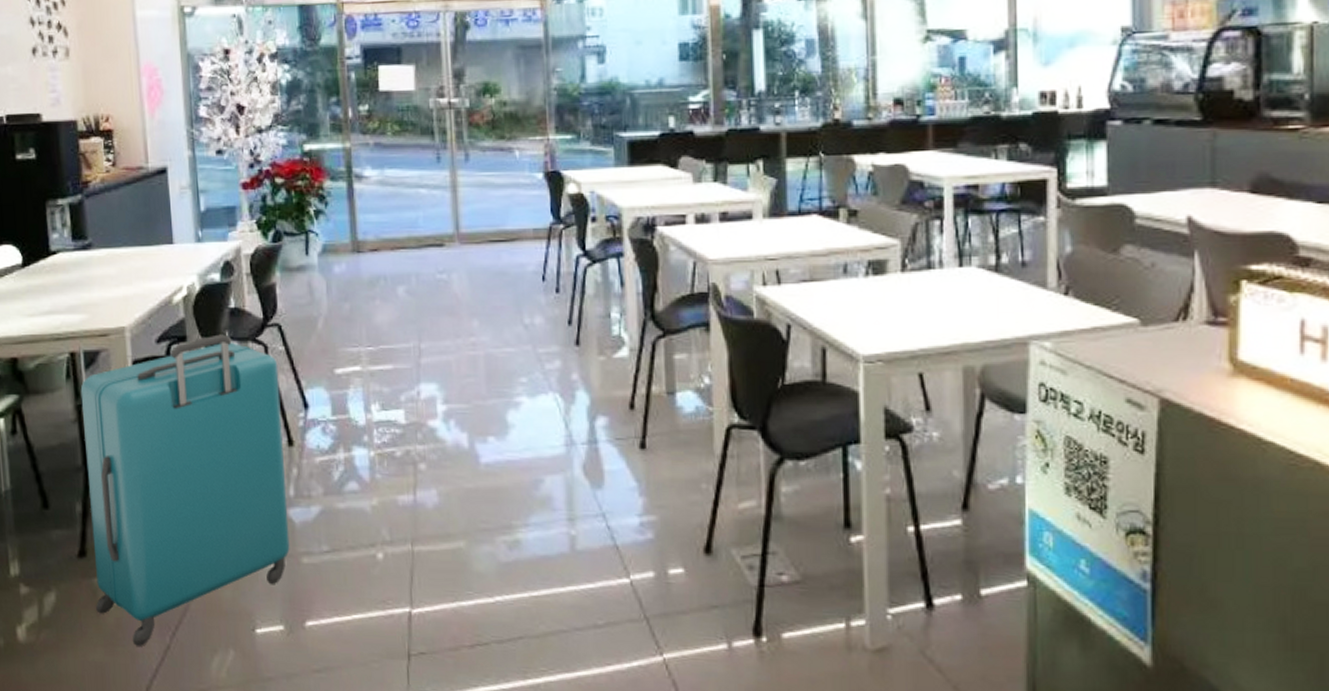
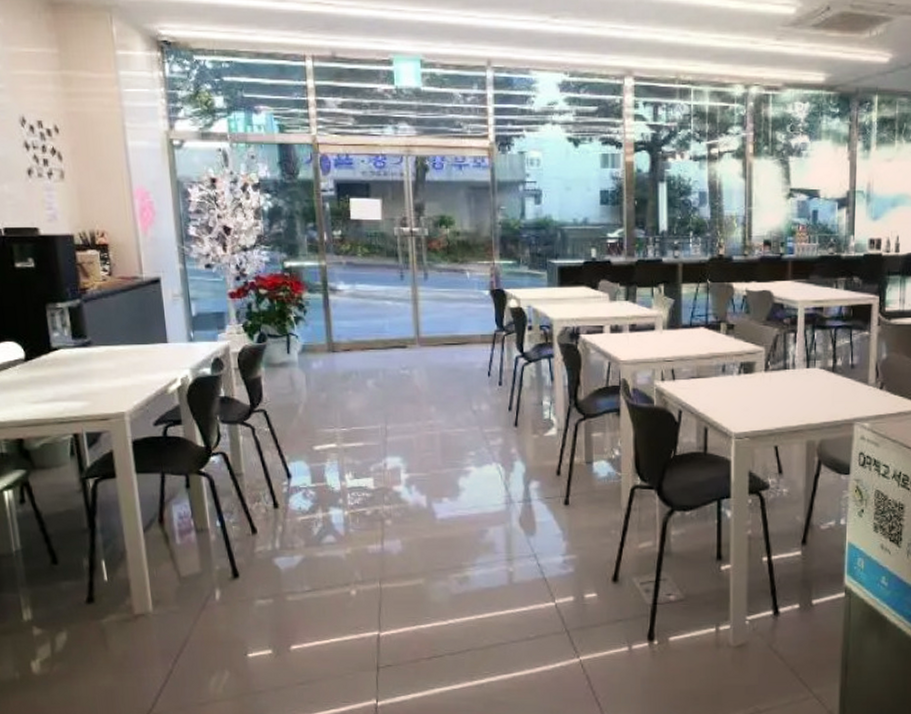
suitcase: present [80,334,290,646] -> none [84,418,277,672]

